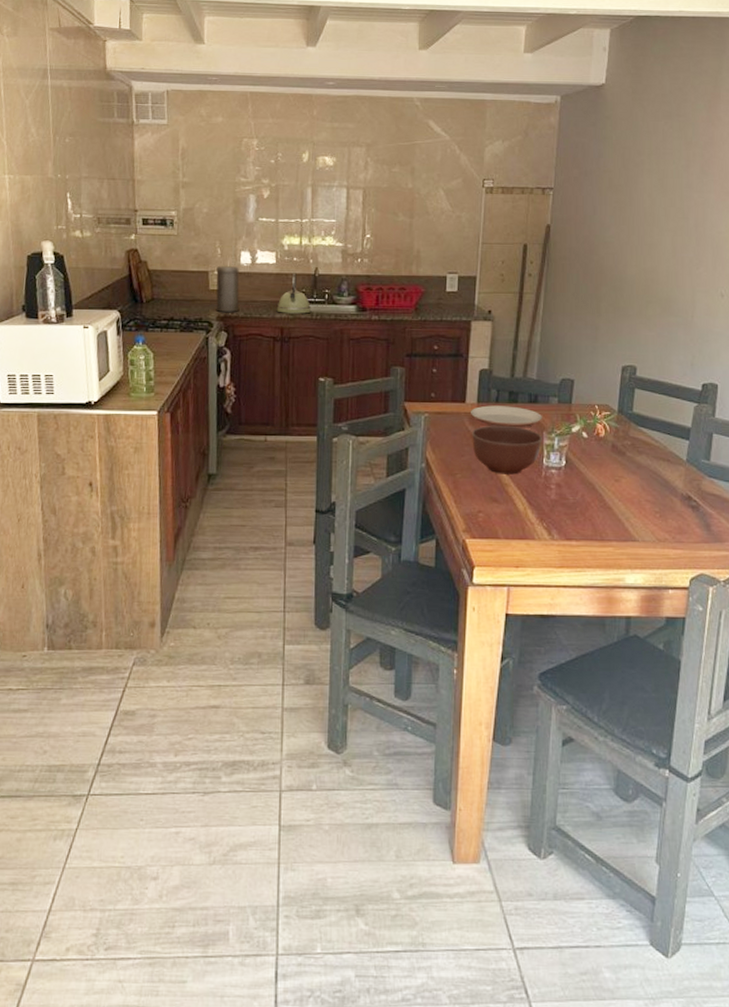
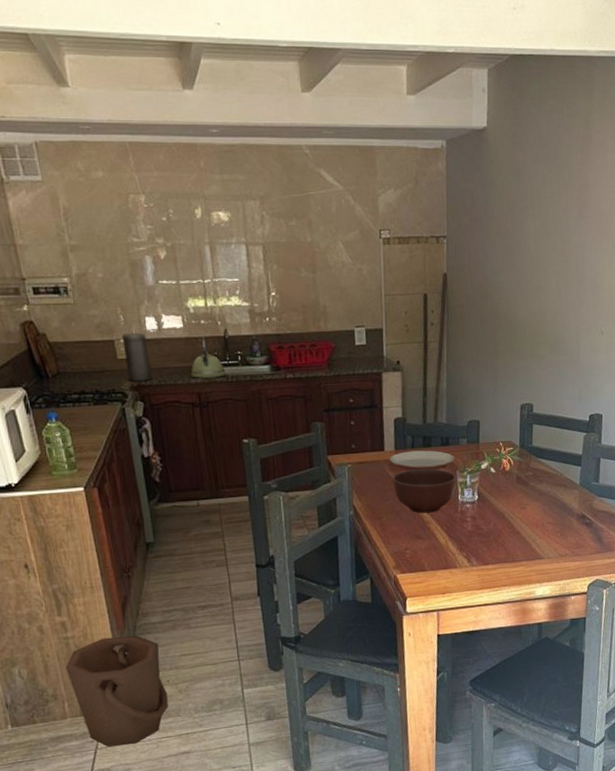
bucket: none [109,568,205,687] -> present [65,635,168,747]

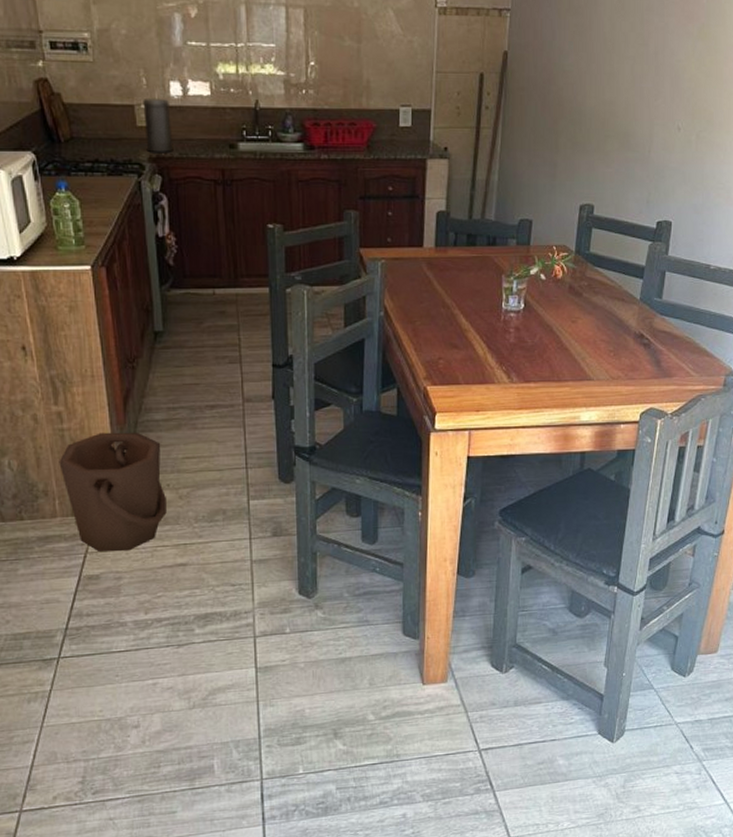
kettle: present [190,335,227,379] -> none [215,105,255,154]
plate: present [390,450,454,470] -> none [429,249,501,272]
bowl: present [393,468,457,514] -> none [430,269,502,320]

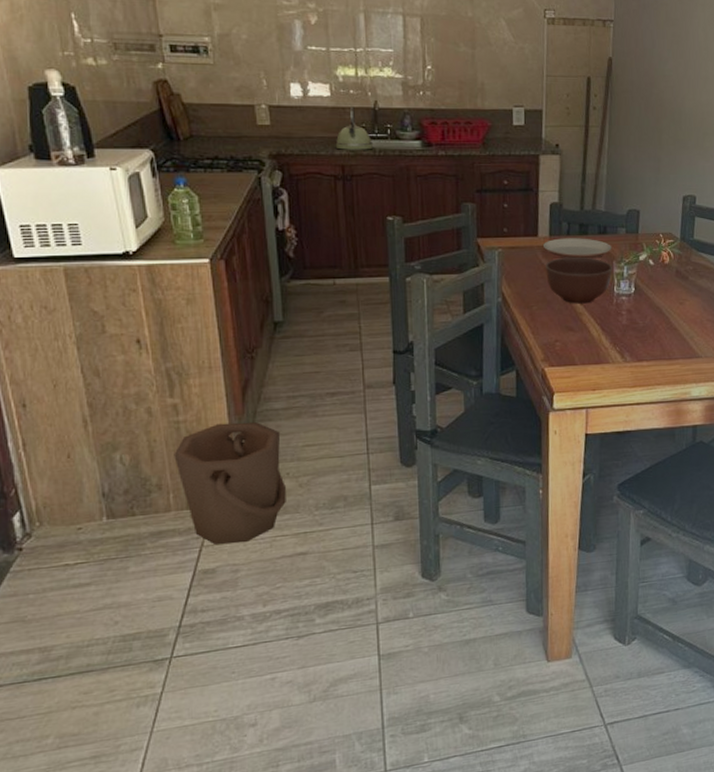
canister: present [143,97,174,152] -> none [263,98,294,149]
kettle: none [215,105,255,154] -> present [335,105,374,151]
plate: none [429,249,501,272] -> present [543,238,612,259]
bowl: none [430,269,502,320] -> present [546,257,614,304]

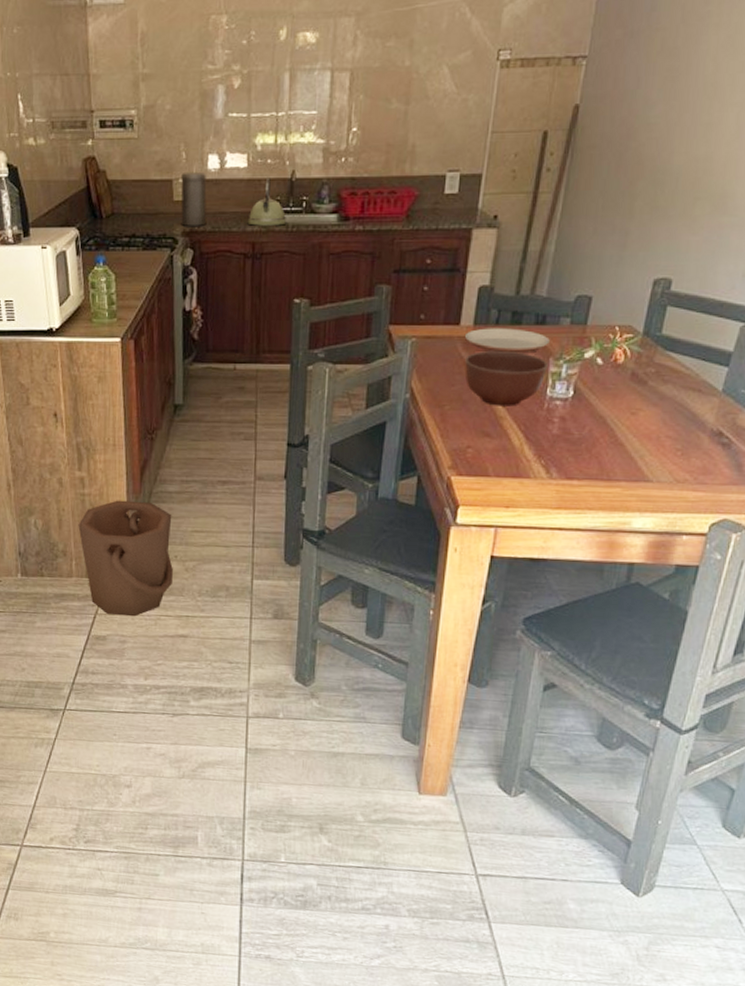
canister: none [263,98,294,149] -> present [181,171,207,226]

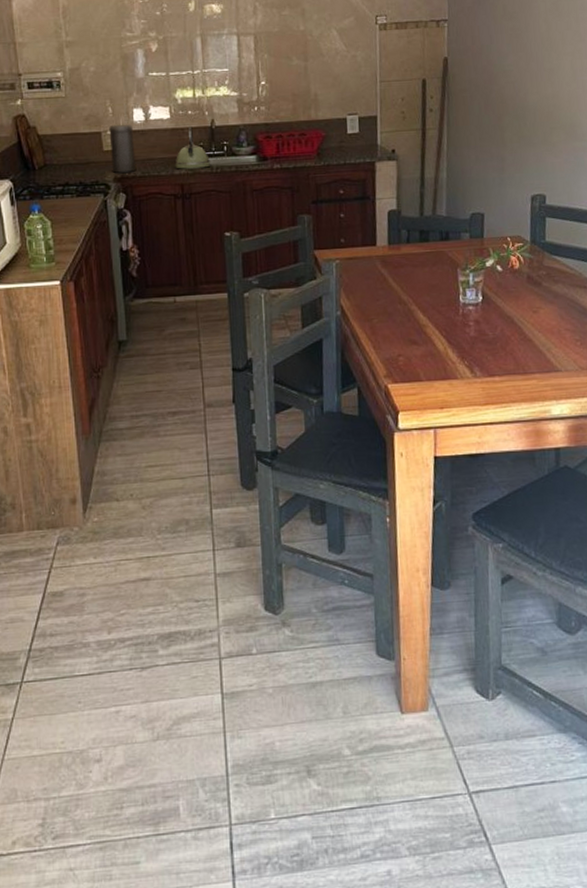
bucket: present [78,500,173,616] -> none [26,441,130,566]
bowl: present [464,350,549,406] -> none [385,265,458,316]
plate: present [465,328,550,354] -> none [382,245,455,268]

